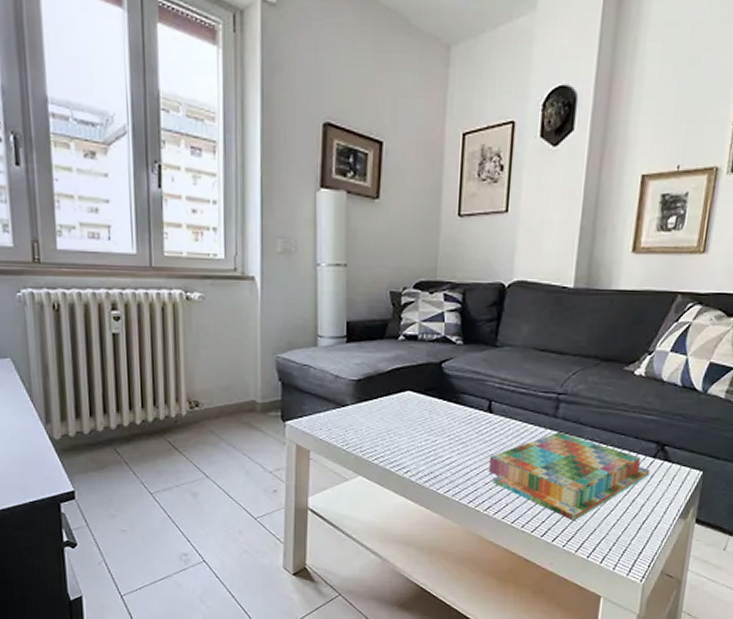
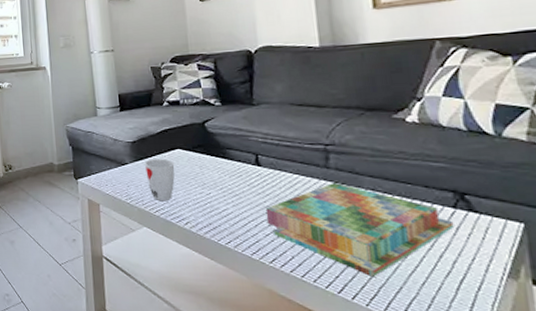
cup: none [369,401,402,447] -> present [145,159,175,200]

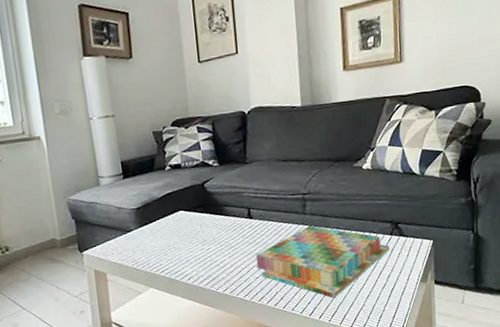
cup: present [145,159,175,200] -> none [150,221,178,262]

